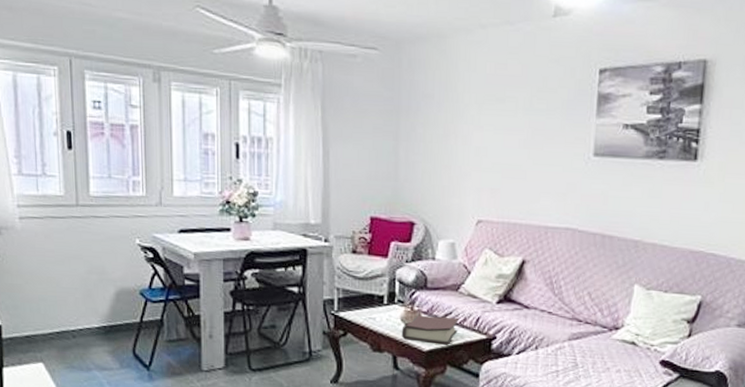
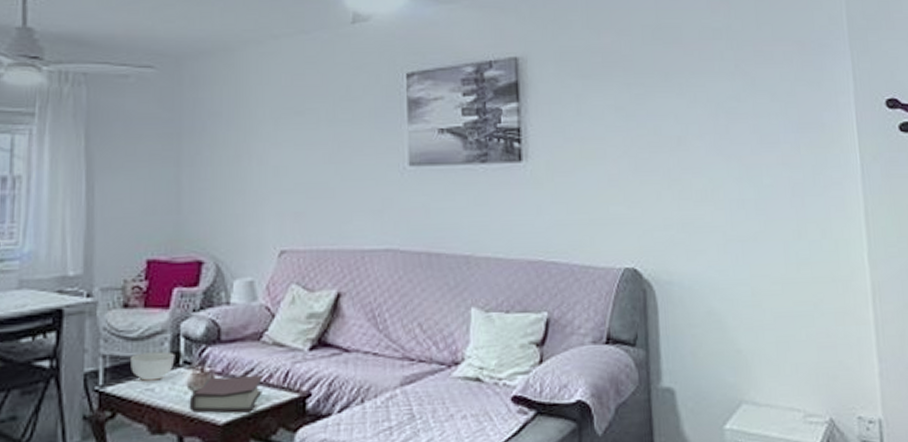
bowl: none [357,290,392,312] -> present [129,351,175,381]

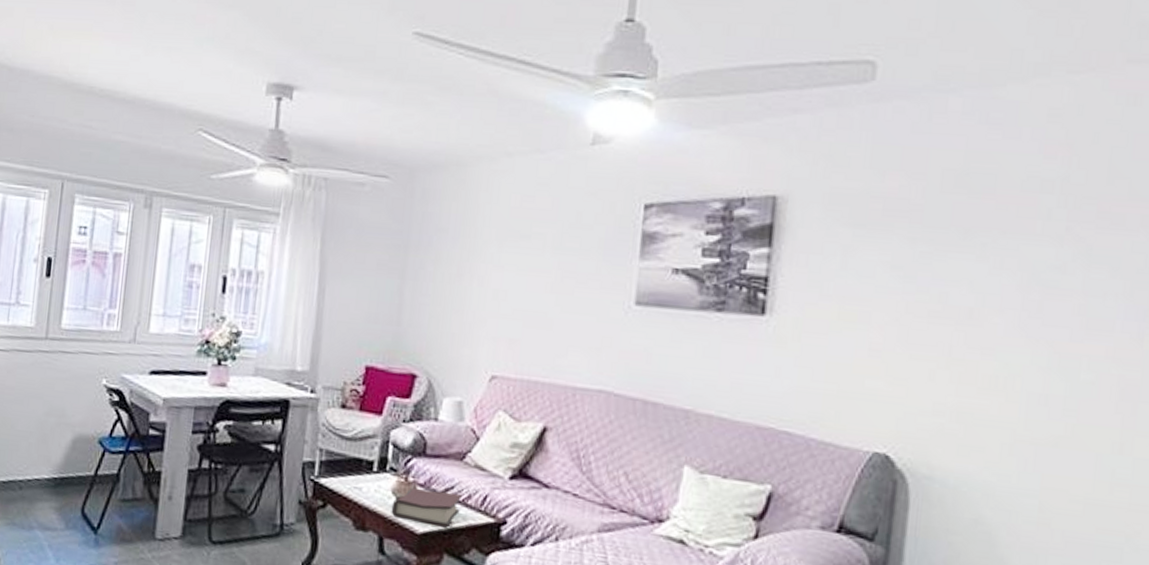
bowl: present [129,351,175,381] -> none [342,452,383,481]

